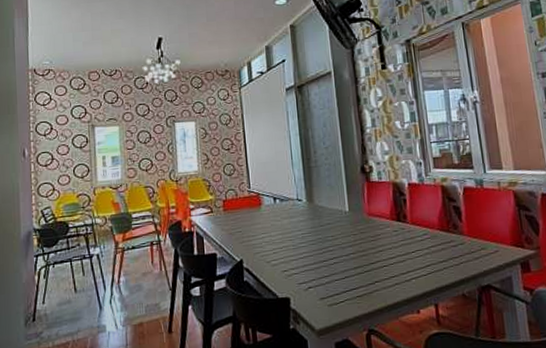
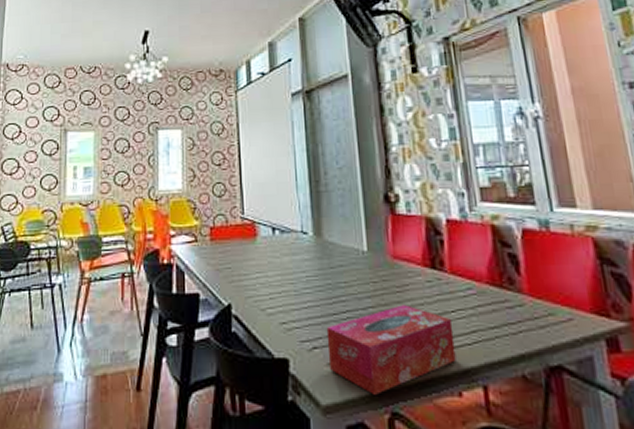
tissue box: none [318,249,416,318] -> present [326,304,456,395]

